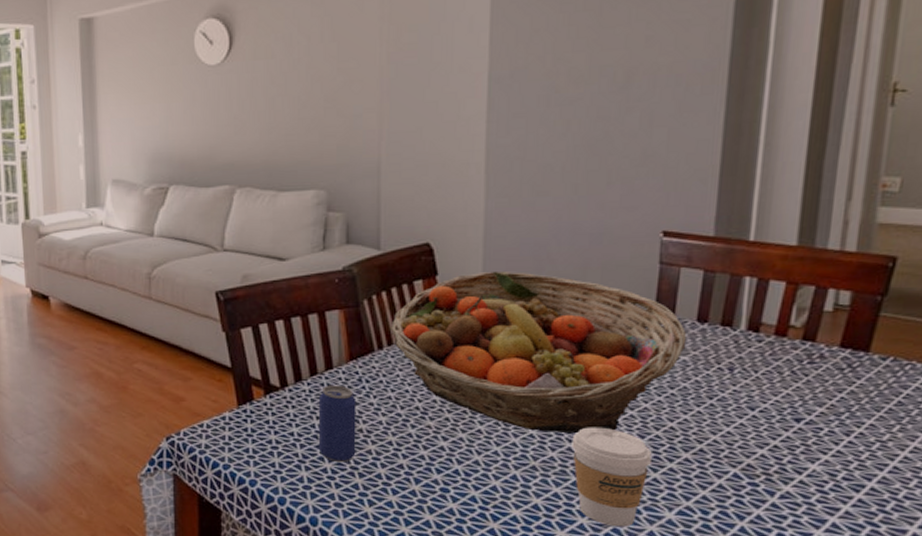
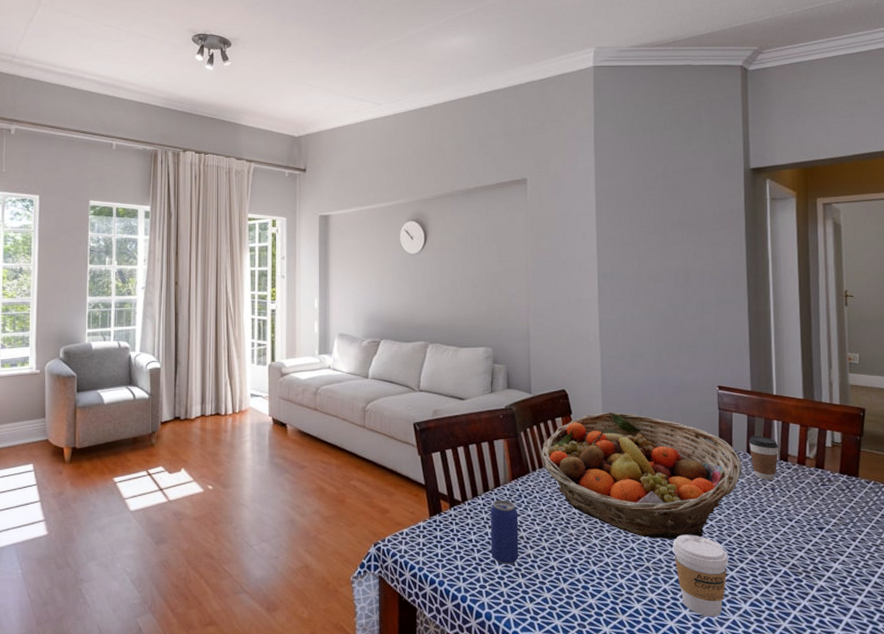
coffee cup: none [700,298,748,357] -> present [748,435,779,480]

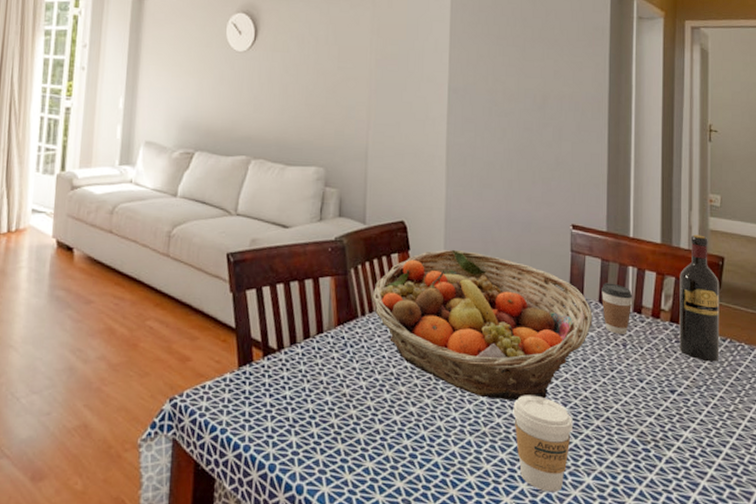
beverage can: present [490,499,519,565] -> none [307,348,342,428]
wine bottle: none [823,390,865,502] -> present [679,234,720,362]

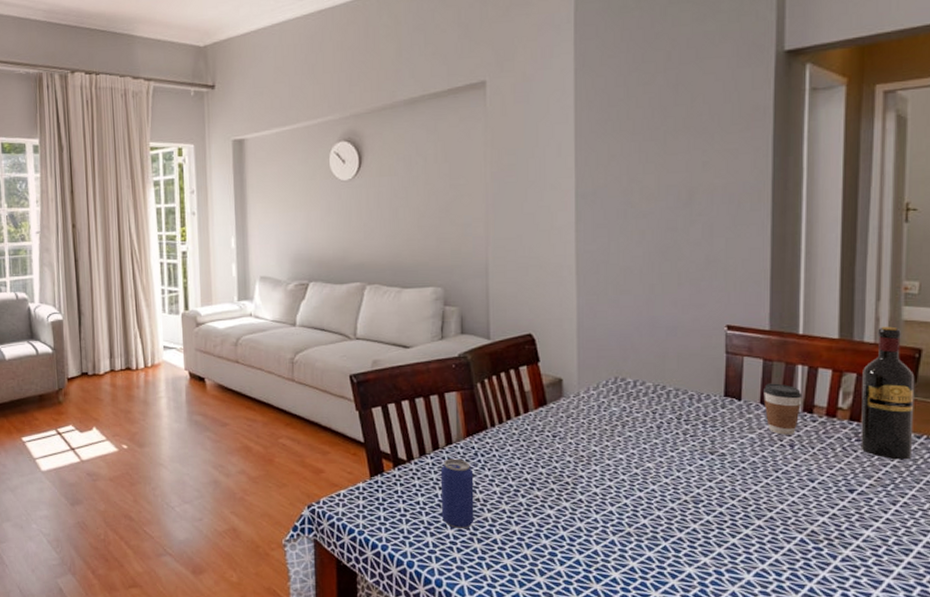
beverage can: none [307,348,342,428] -> present [440,458,474,529]
fruit basket: present [372,249,593,401] -> none [501,358,753,503]
coffee cup: present [513,395,573,492] -> none [660,497,729,588]

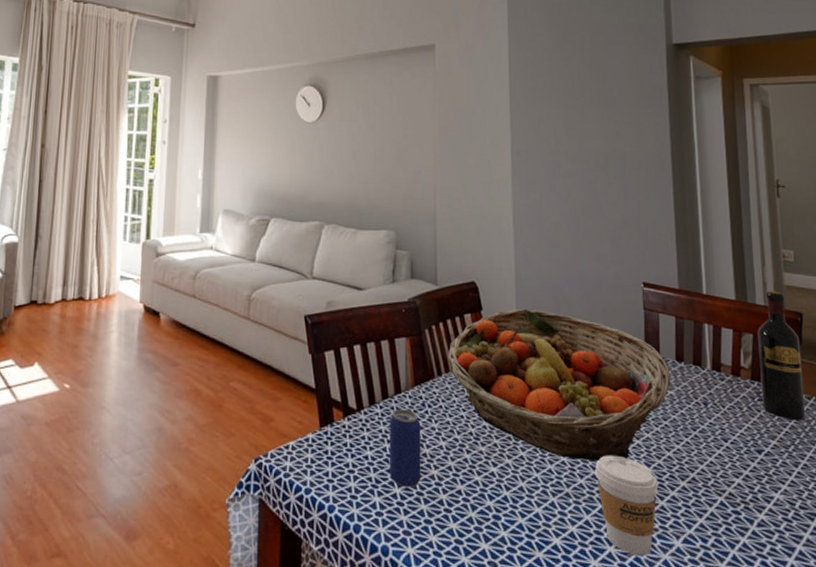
fruit basket: none [501,358,753,503] -> present [447,308,671,462]
coffee cup: none [660,497,729,588] -> present [595,455,658,556]
coffee cup: present [762,383,803,435] -> none [677,340,711,393]

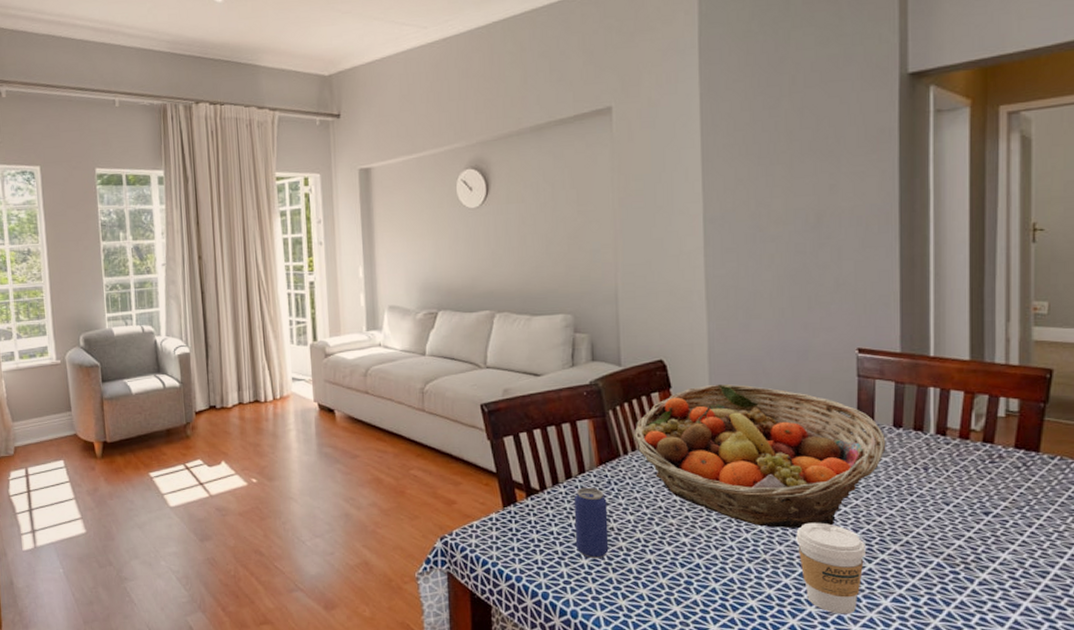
wine bottle: present [757,290,806,421] -> none [994,347,1047,482]

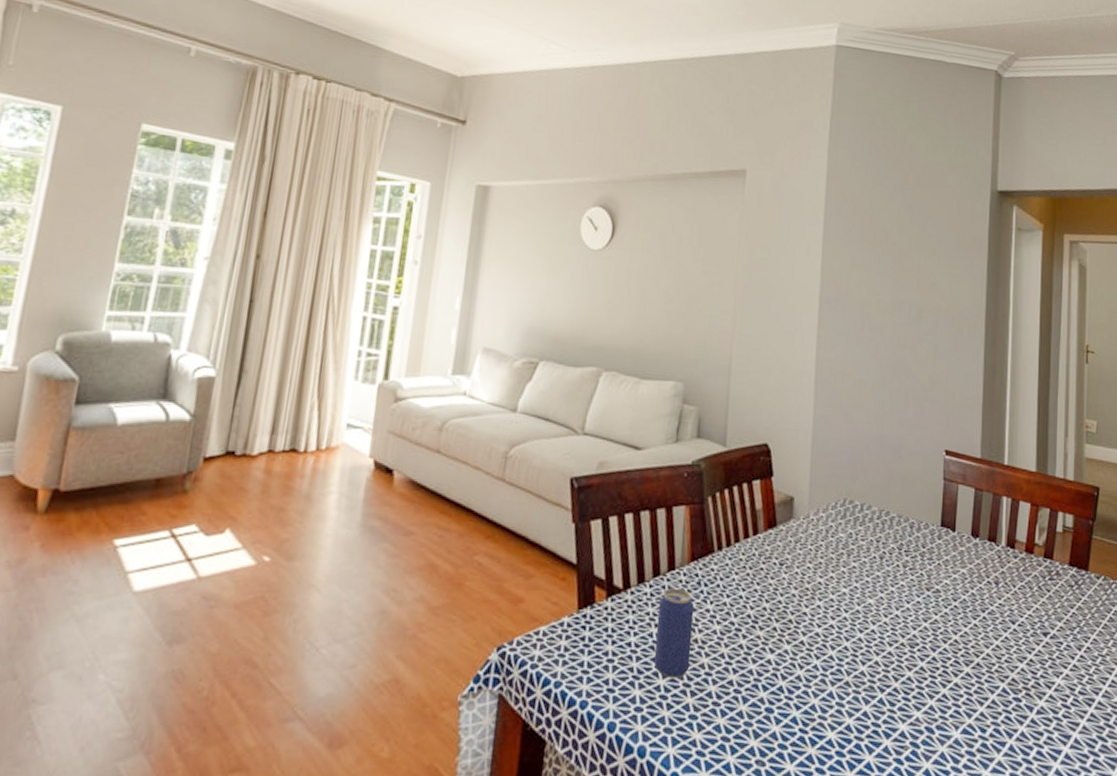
fruit basket: present [633,384,886,529] -> none [730,475,965,646]
coffee cup: present [796,522,866,614] -> none [878,639,941,749]

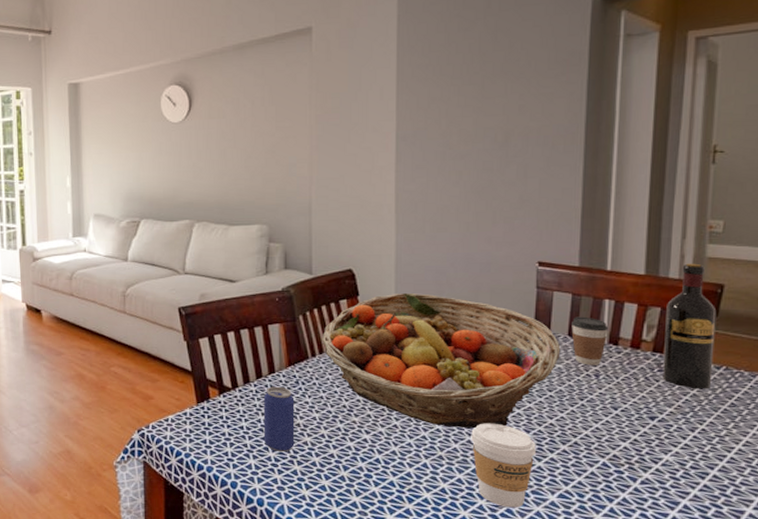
fruit basket: none [730,475,965,646] -> present [322,292,561,429]
coffee cup: none [878,639,941,749] -> present [471,423,536,508]
coffee cup: none [973,514,1007,571] -> present [570,316,609,366]
wine bottle: none [1053,462,1095,602] -> present [662,263,717,389]

